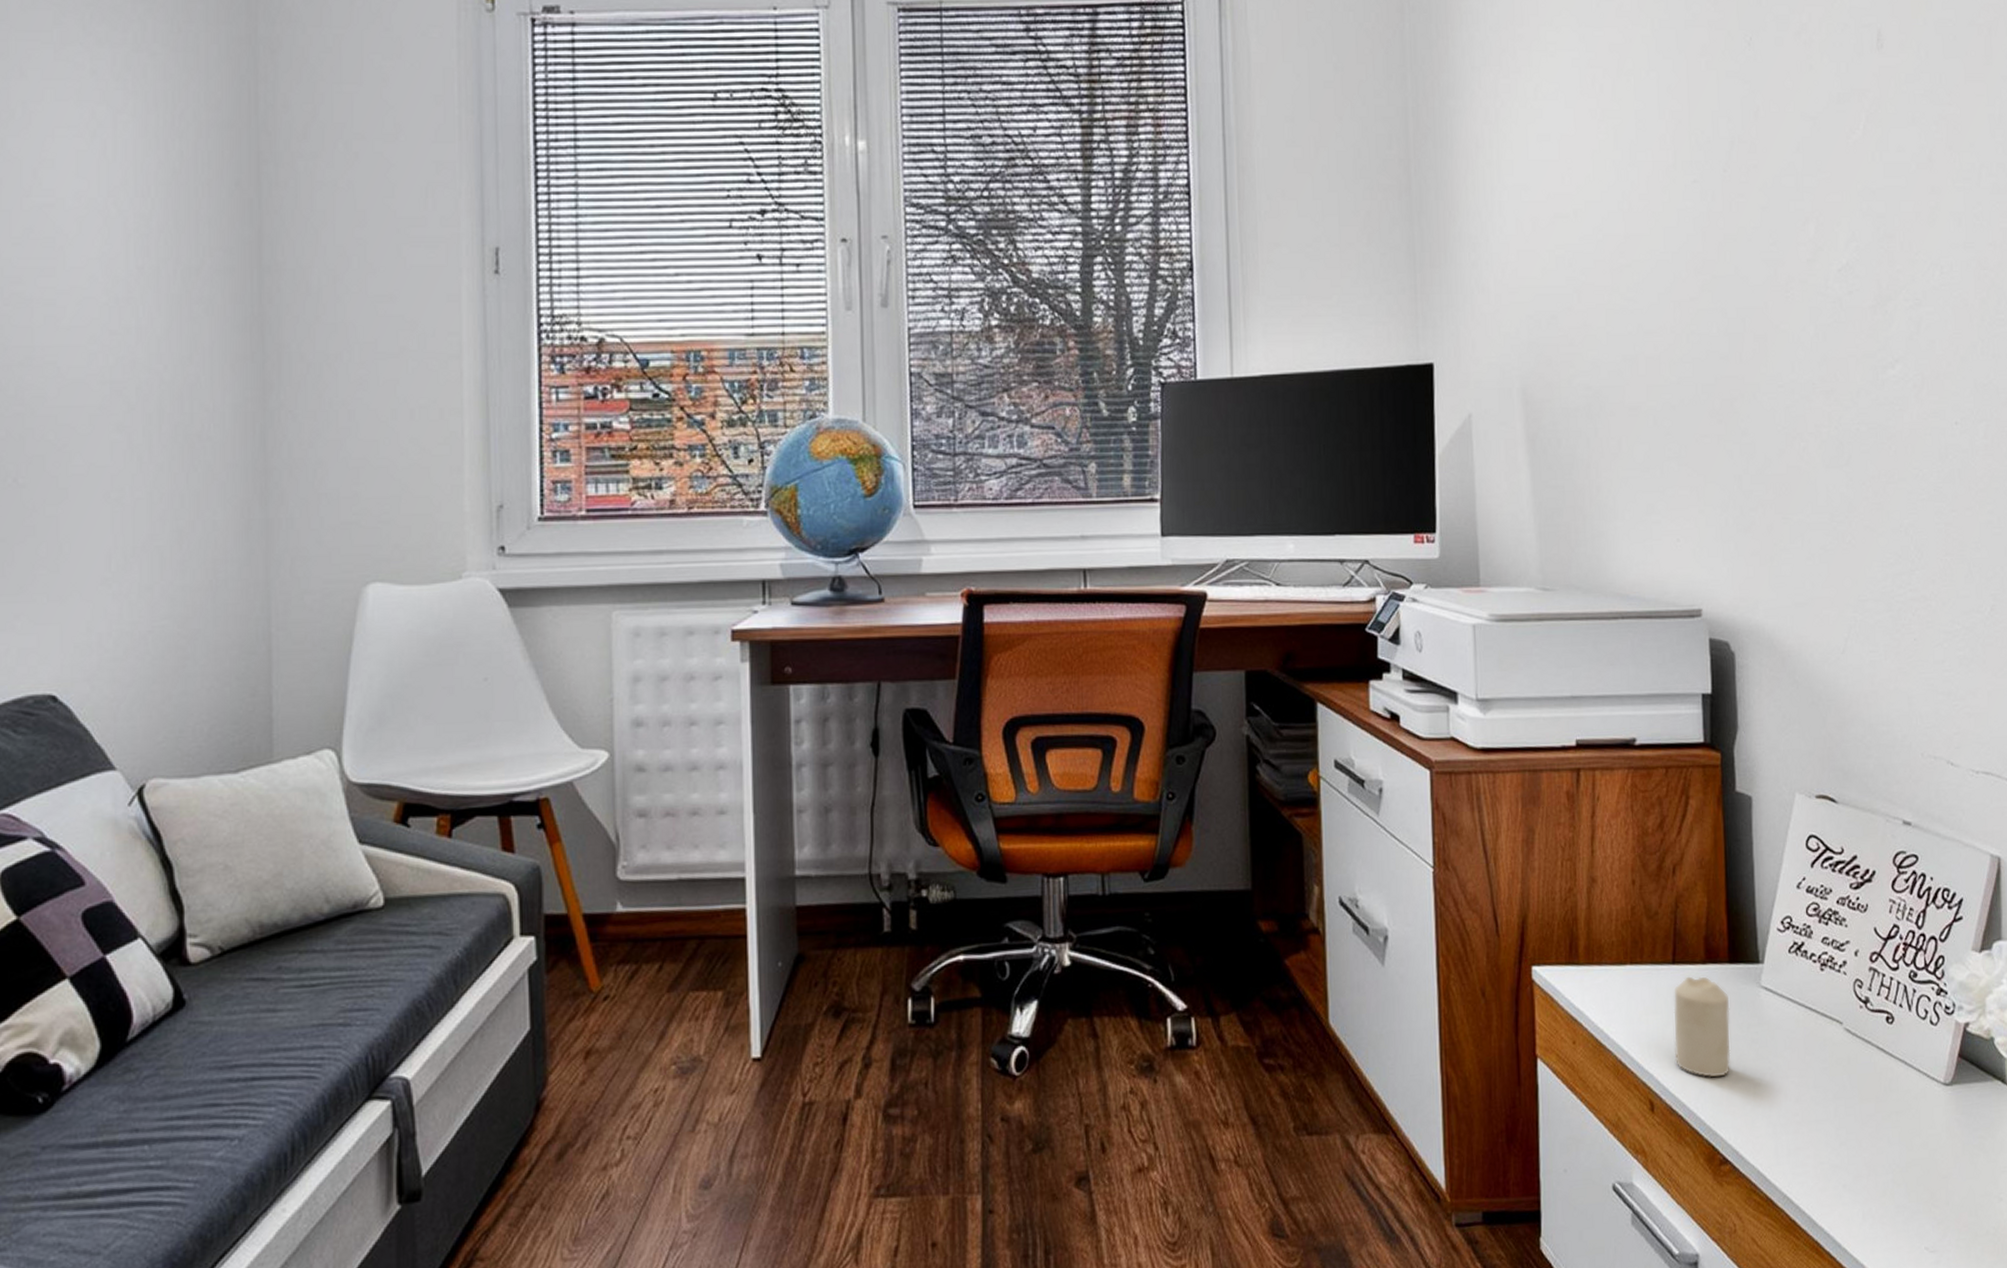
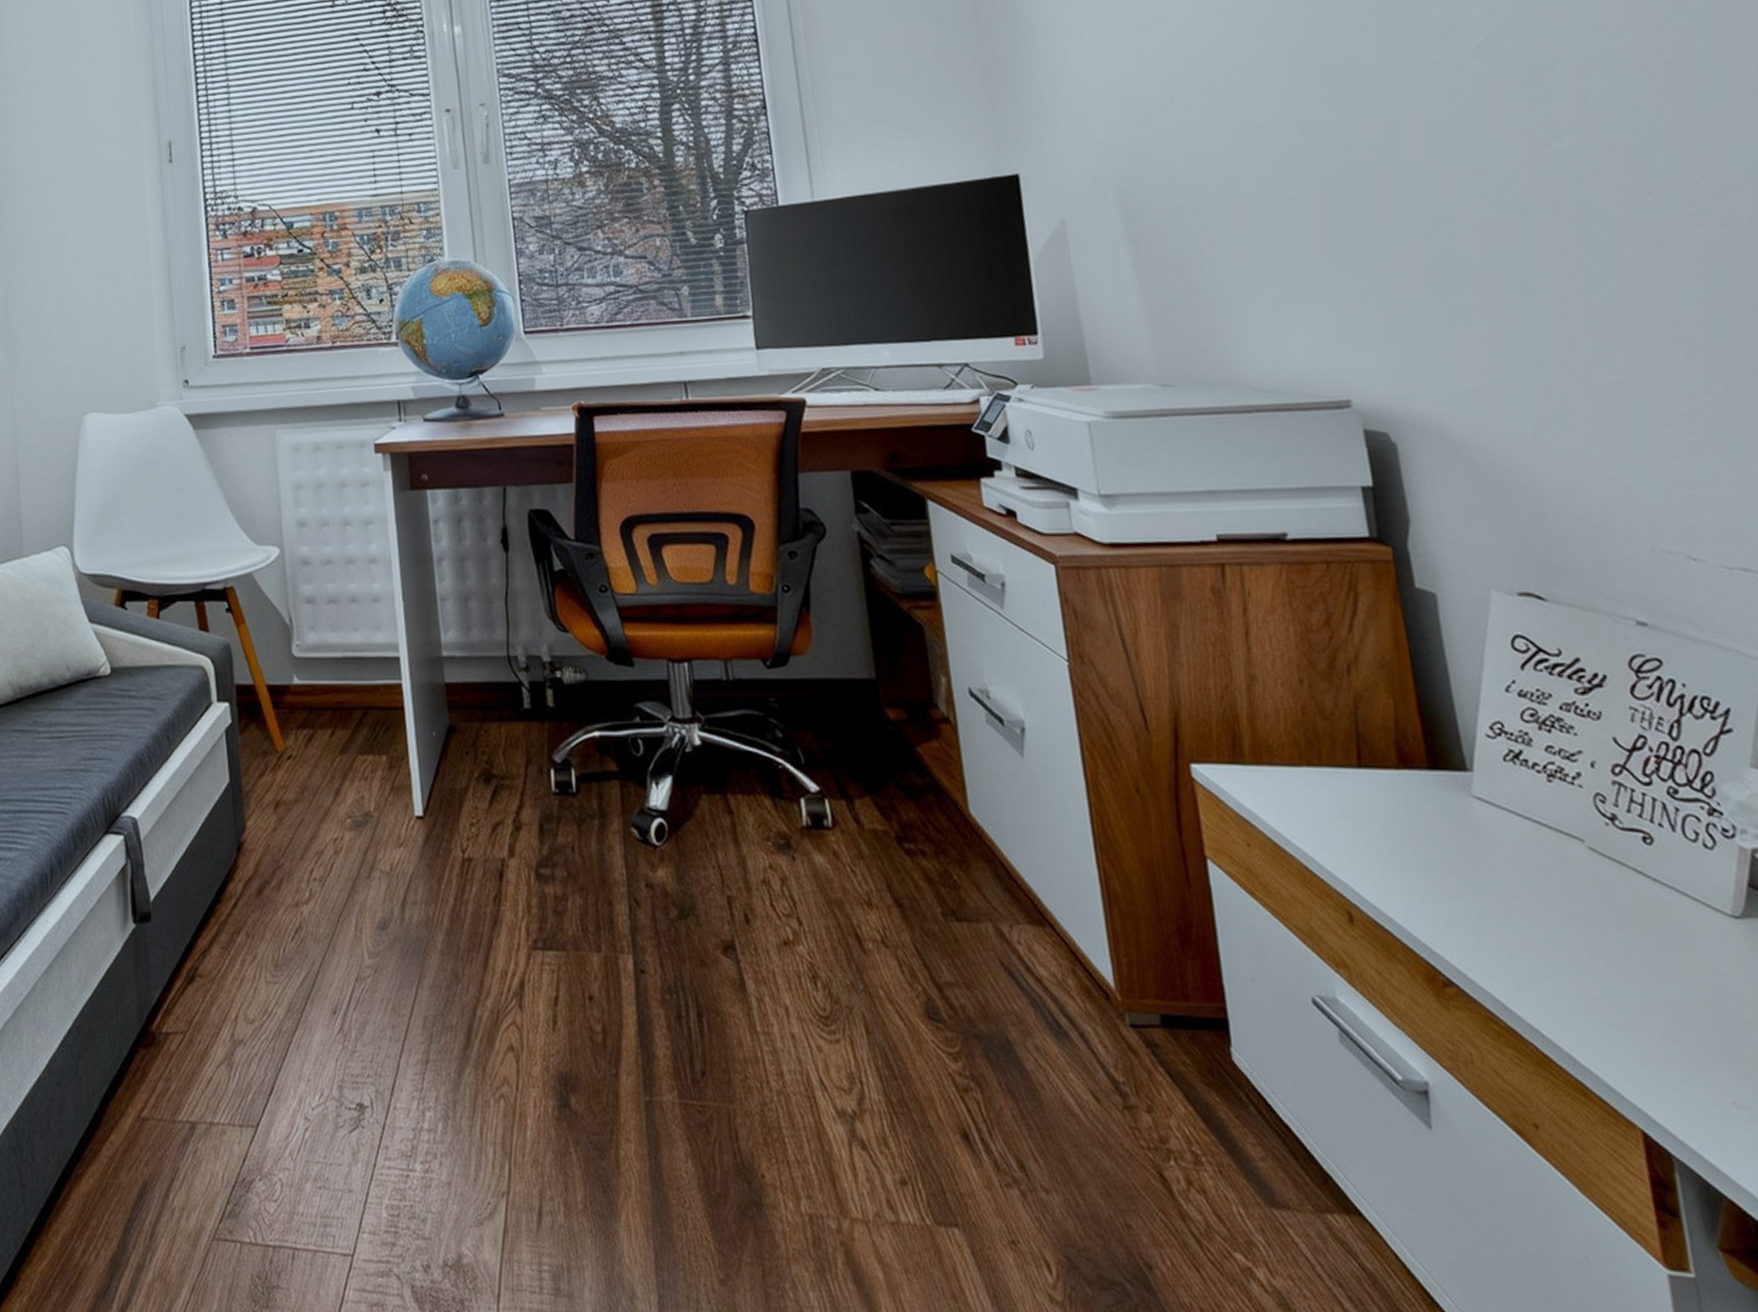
candle: present [1673,976,1731,1077] -> none [1363,781,1445,891]

